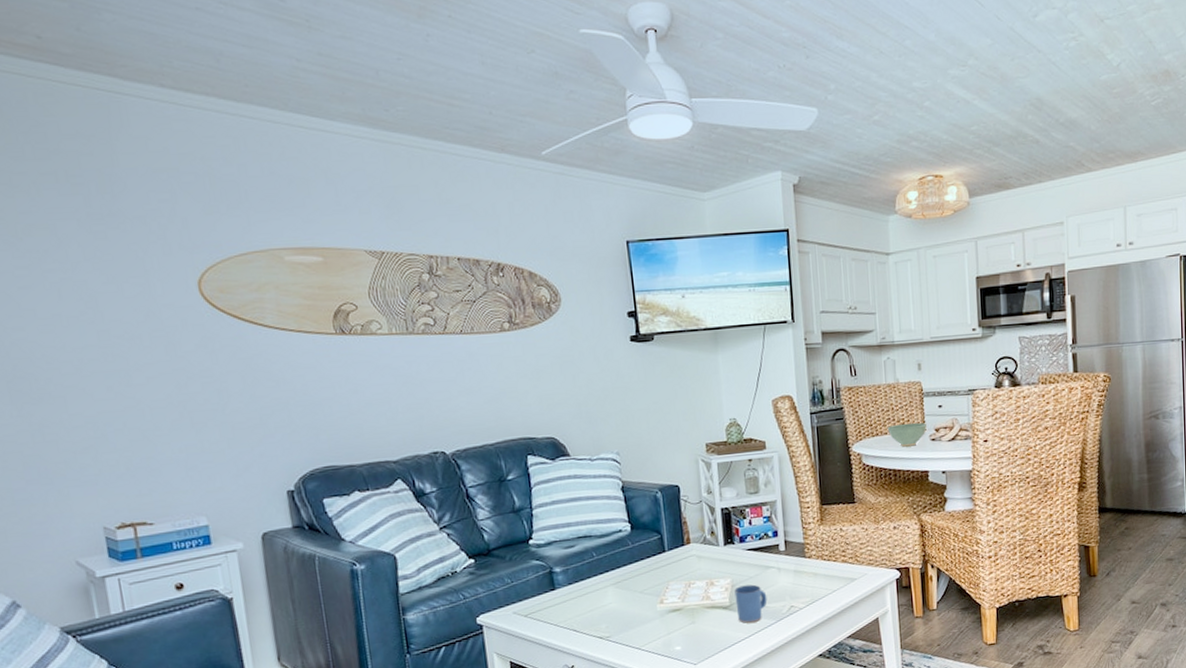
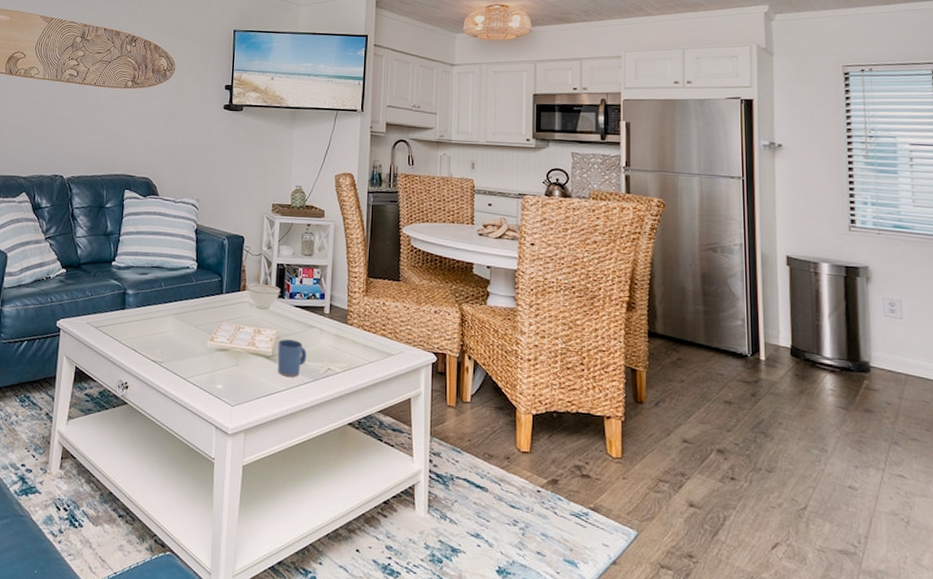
bowl: none [691,532,730,560] -> present [247,283,281,310]
bowl: present [887,422,928,447] -> none [437,214,476,238]

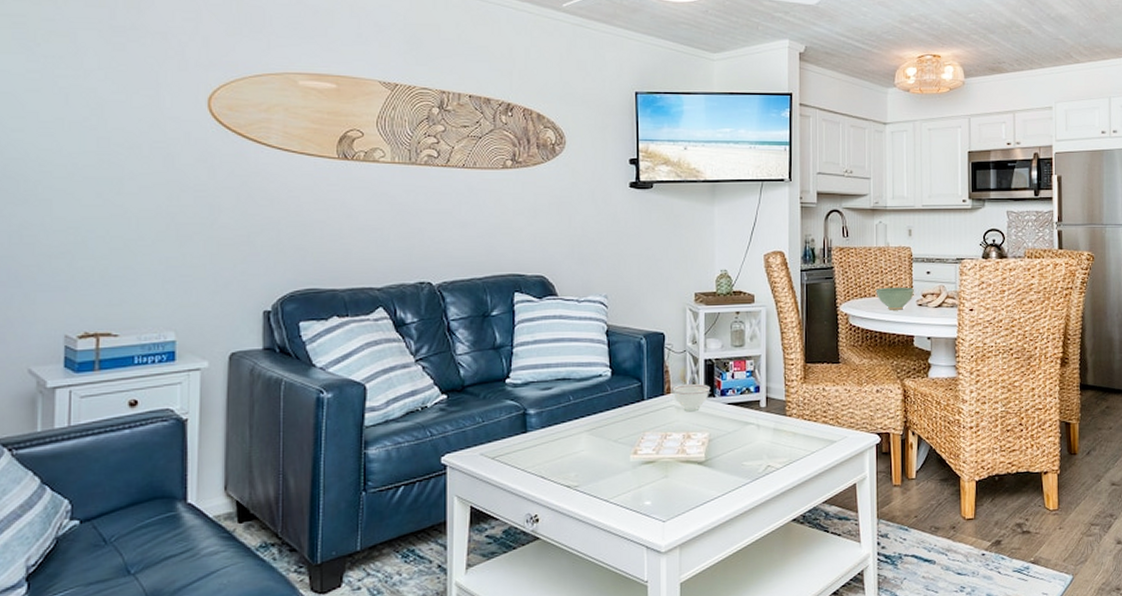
mug: present [277,339,307,377] -> none [711,440,744,481]
bowl: none [437,214,476,238] -> present [875,287,915,310]

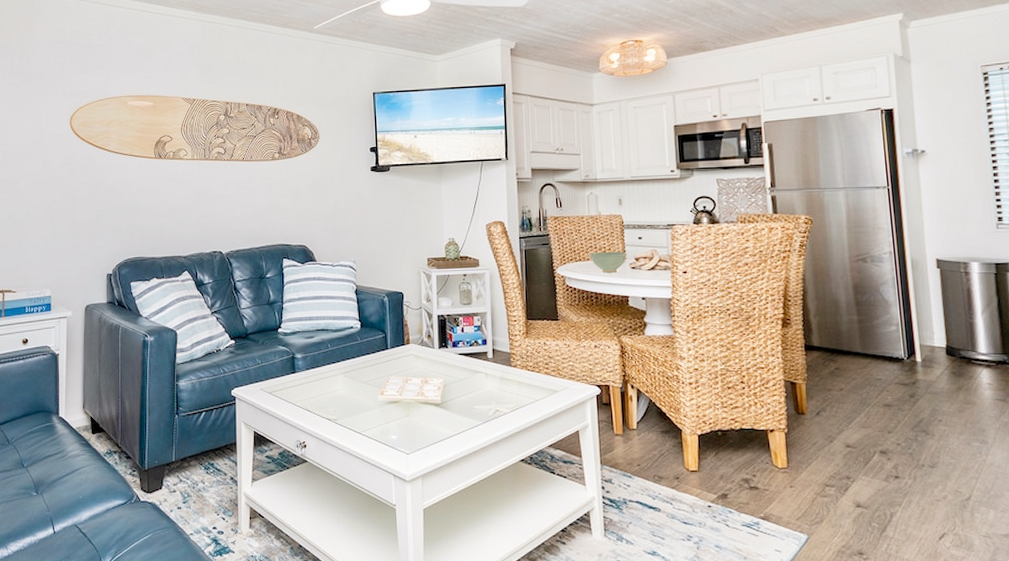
bowl: present [672,383,711,412] -> none [411,335,444,360]

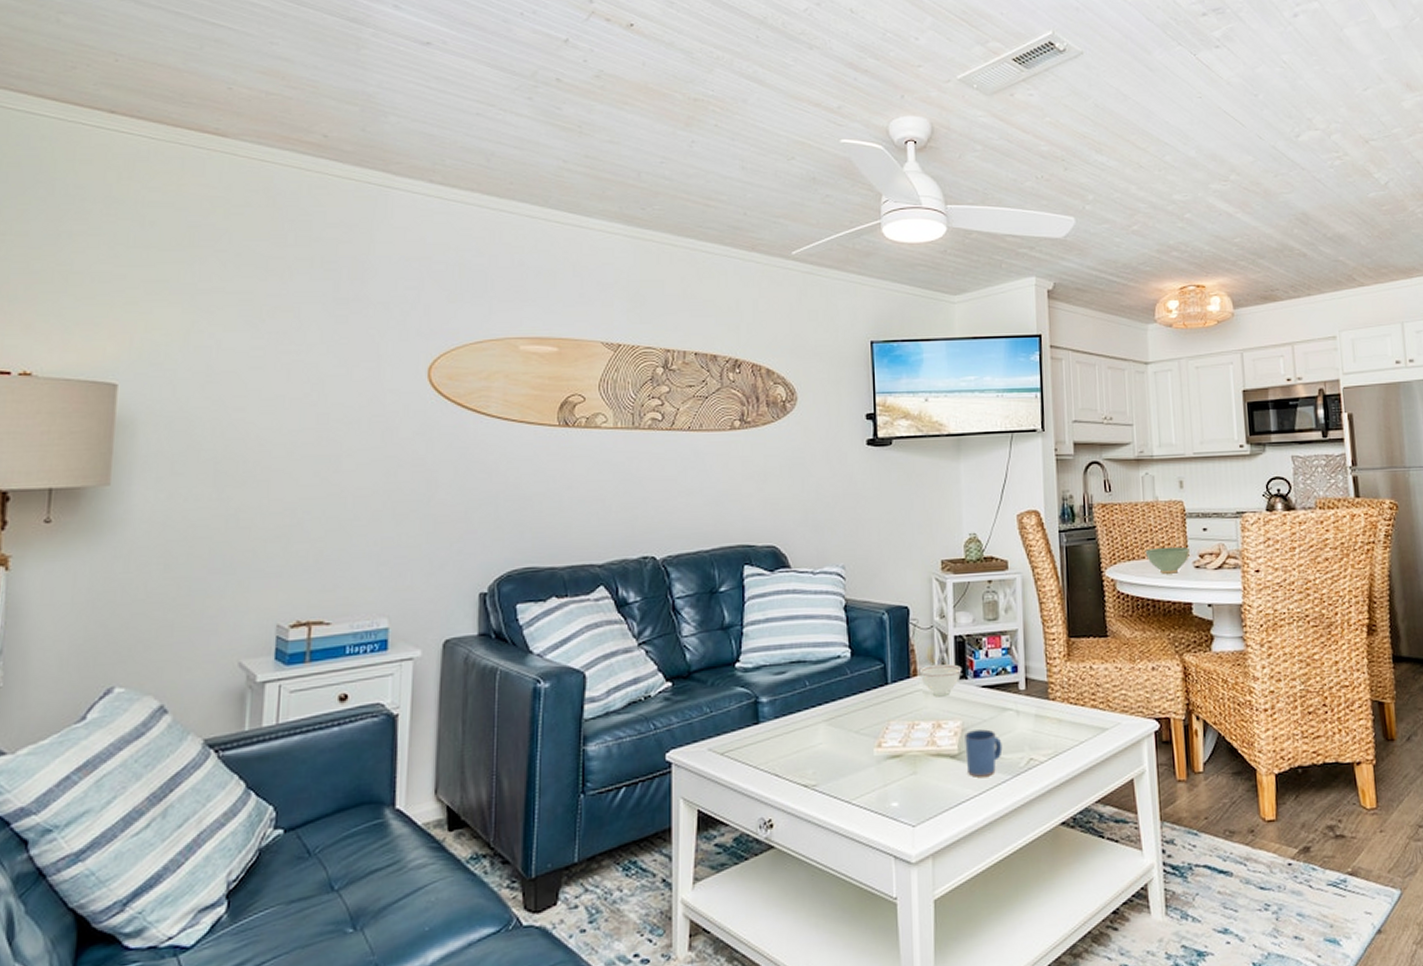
bowl: none [411,335,444,360] -> present [919,663,962,697]
mug: none [446,386,475,421] -> present [965,729,1003,777]

